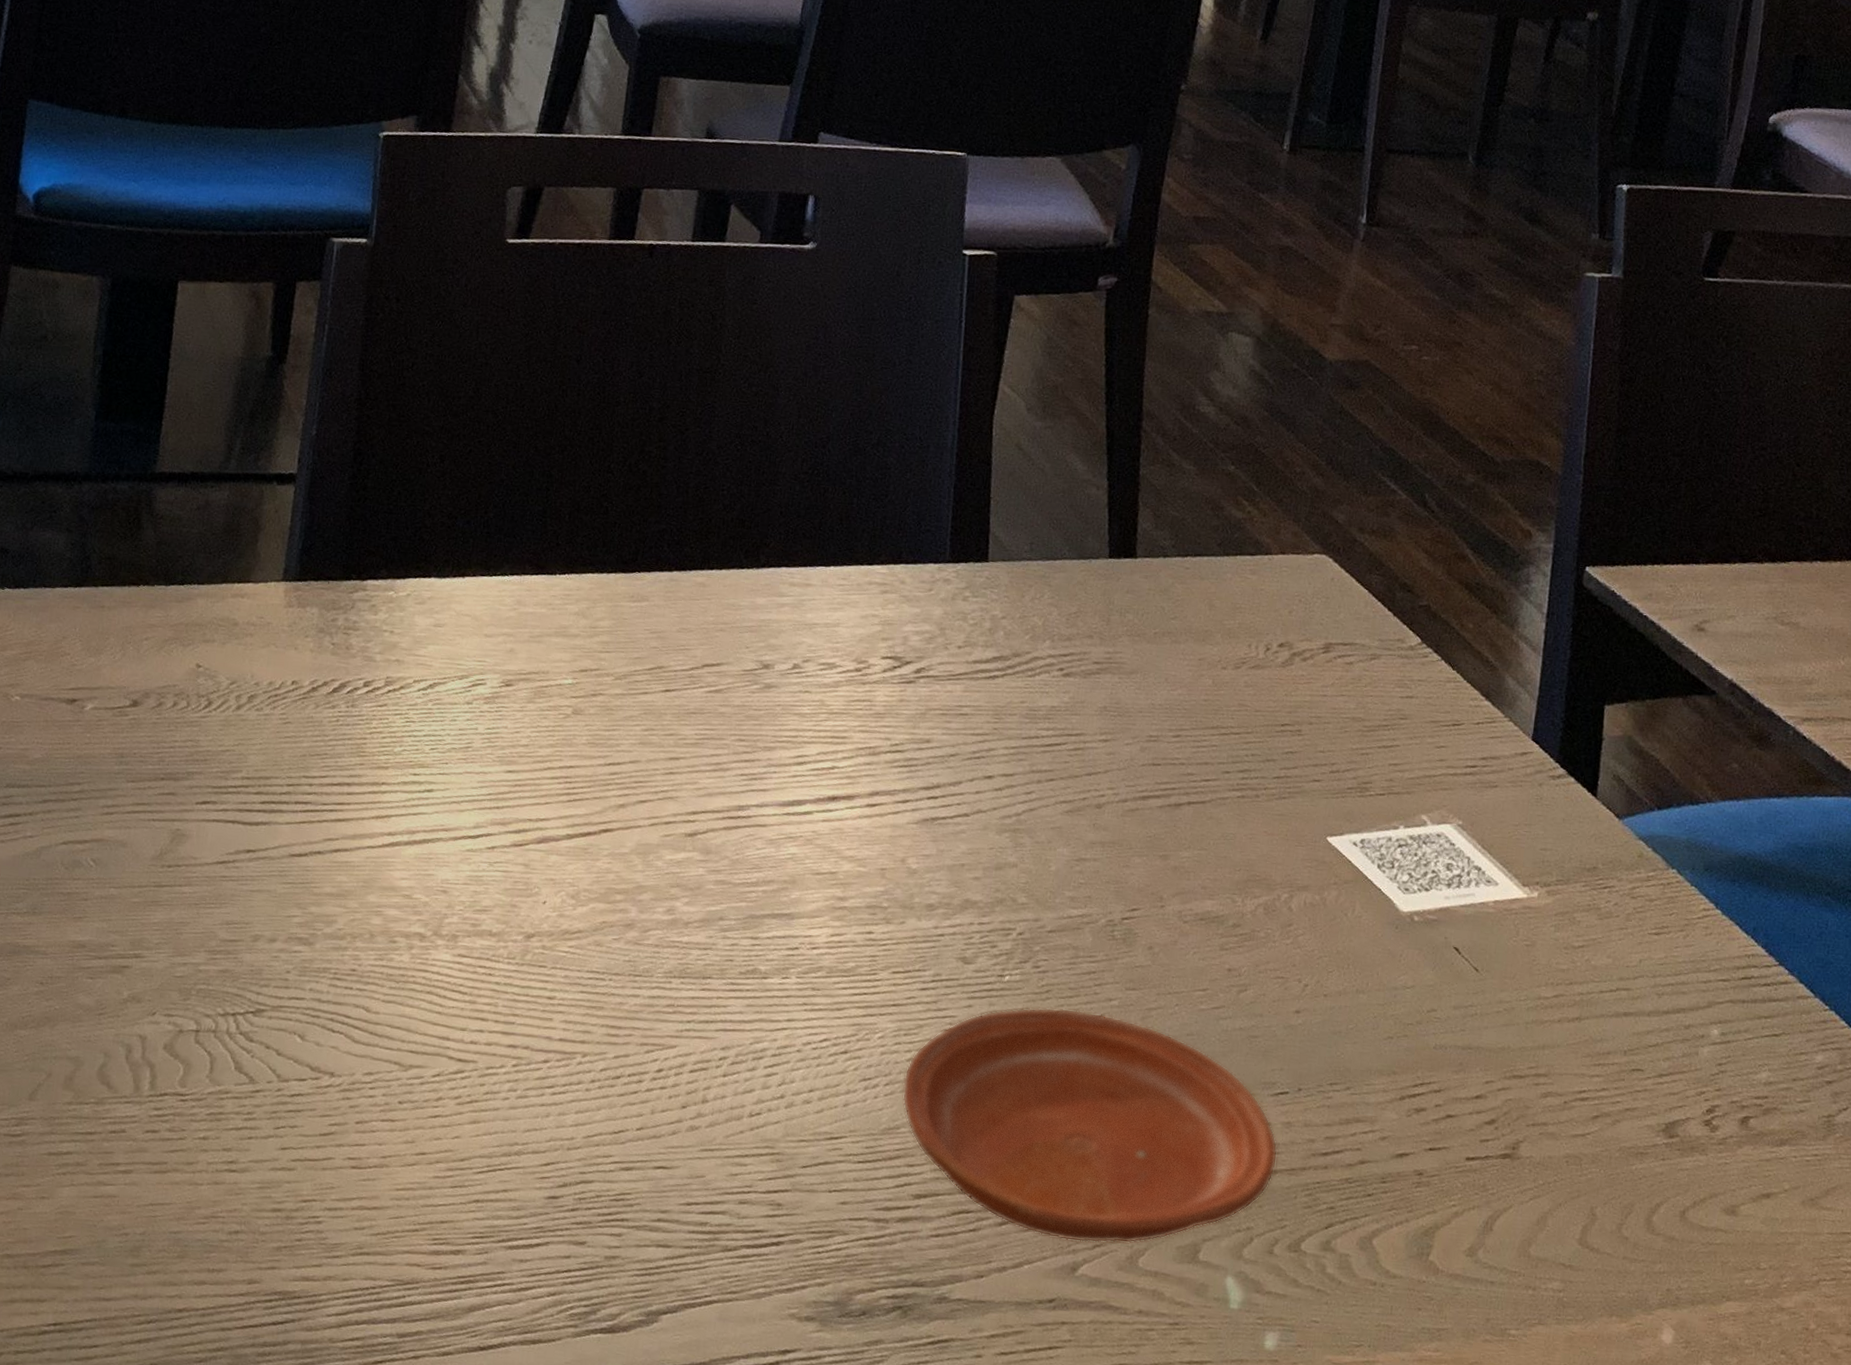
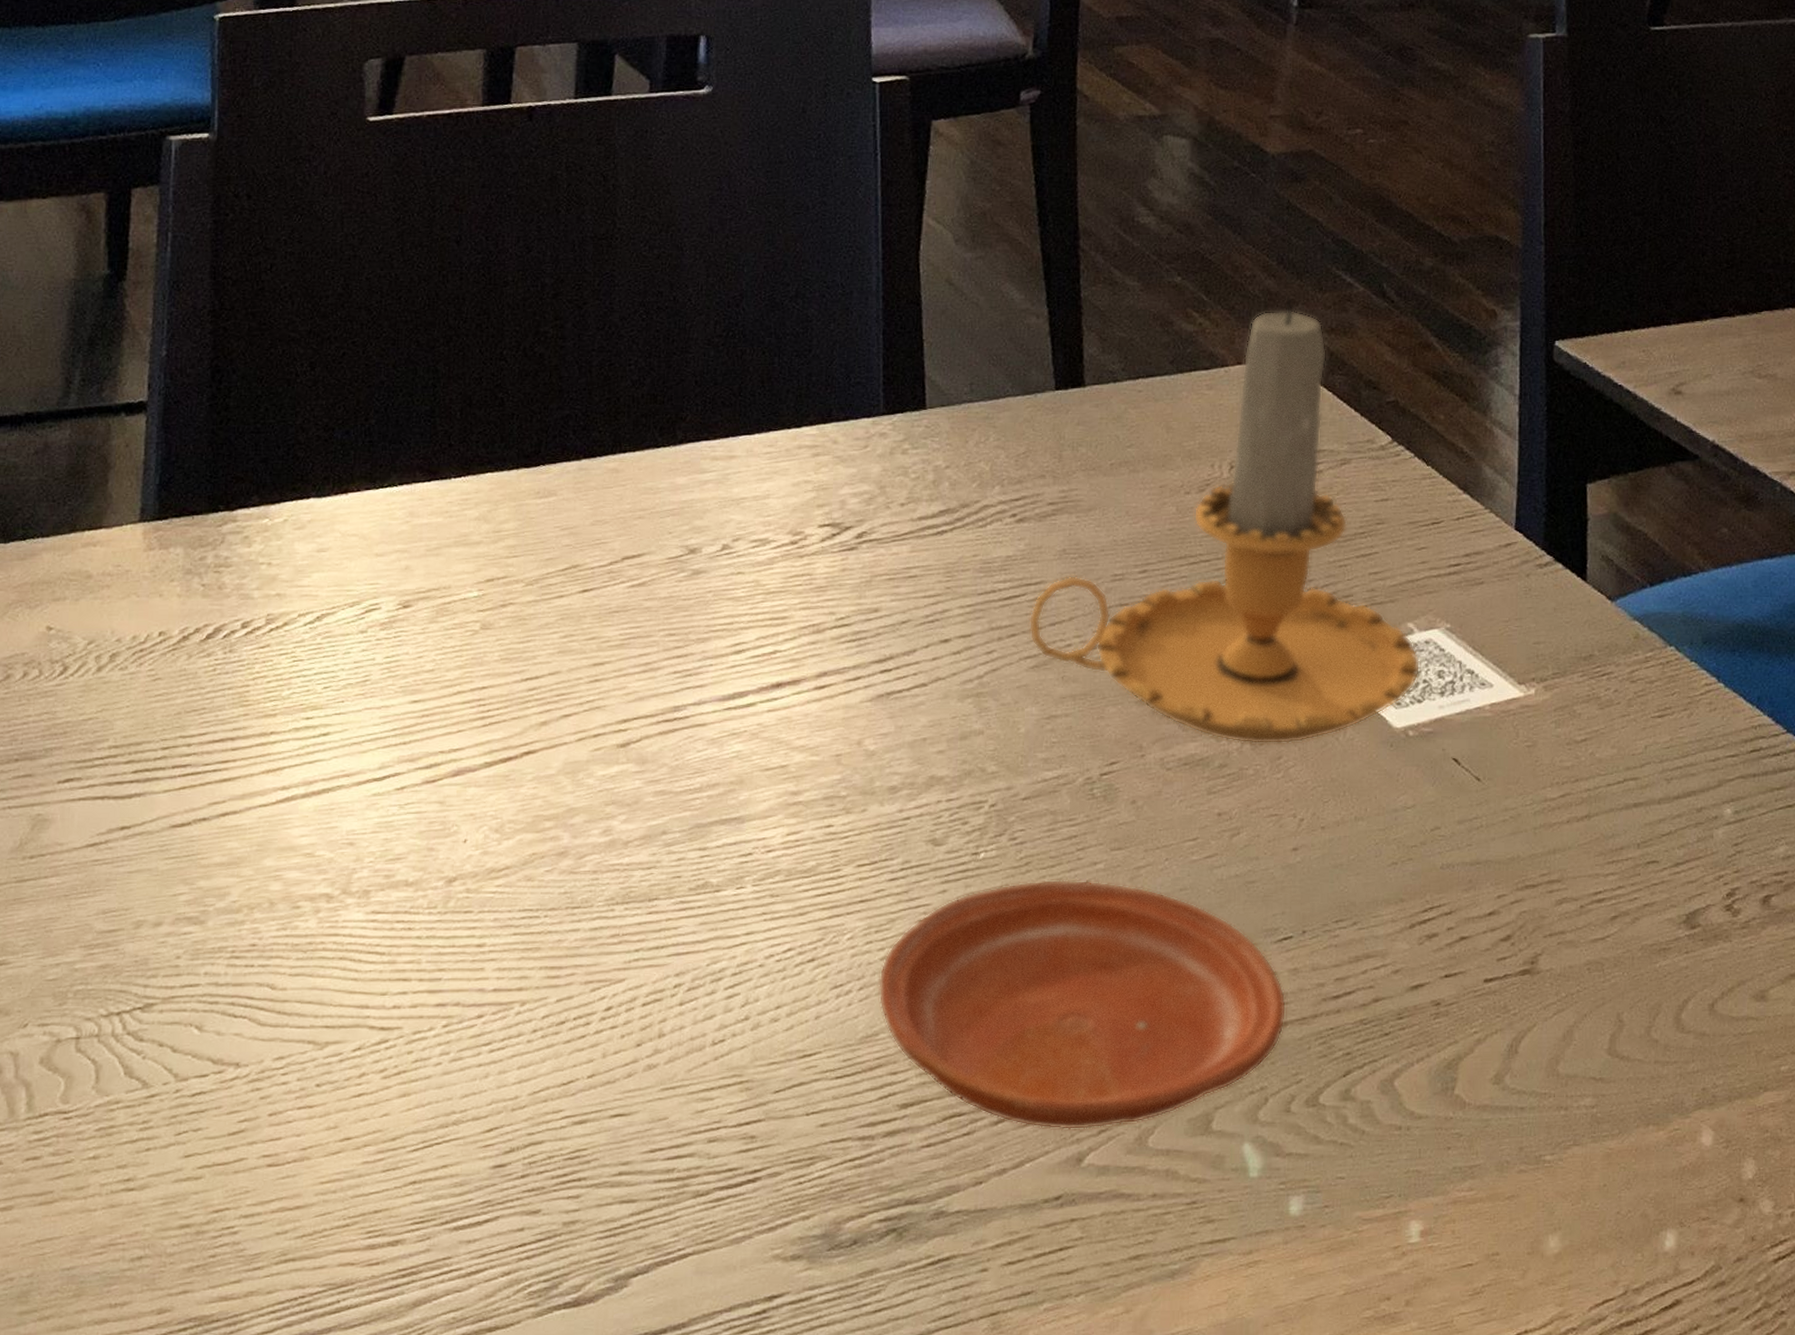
candle: none [1066,496,1431,914] -> present [1028,297,1421,745]

